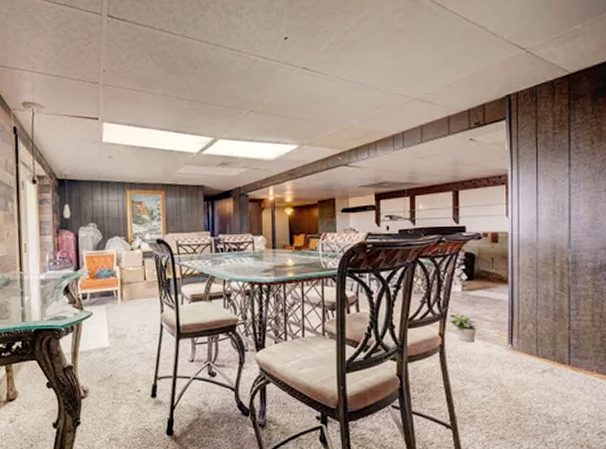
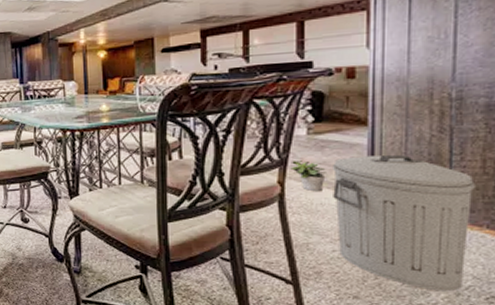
trash can: none [483,310,587,429] -> present [333,155,475,292]

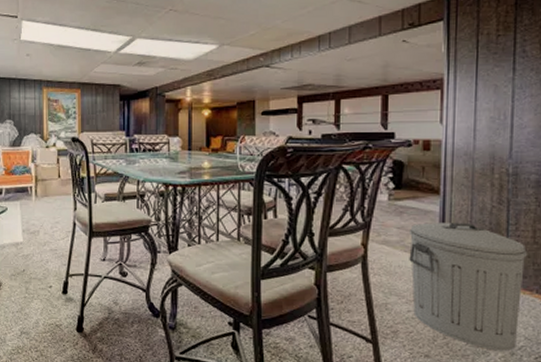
potted plant: present [290,159,326,192] -> none [373,223,404,255]

